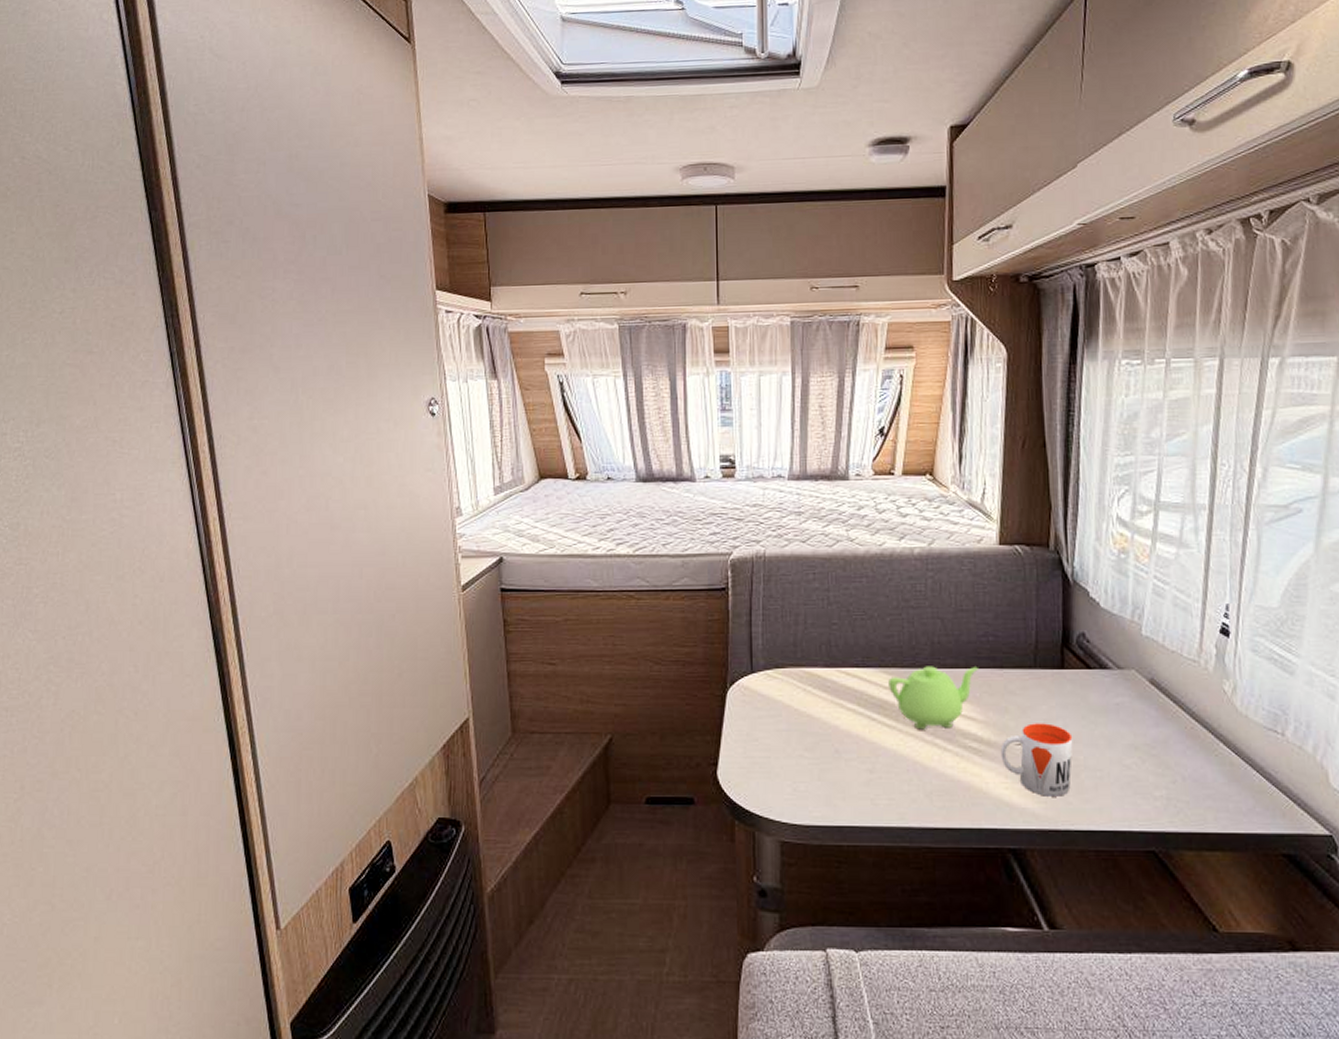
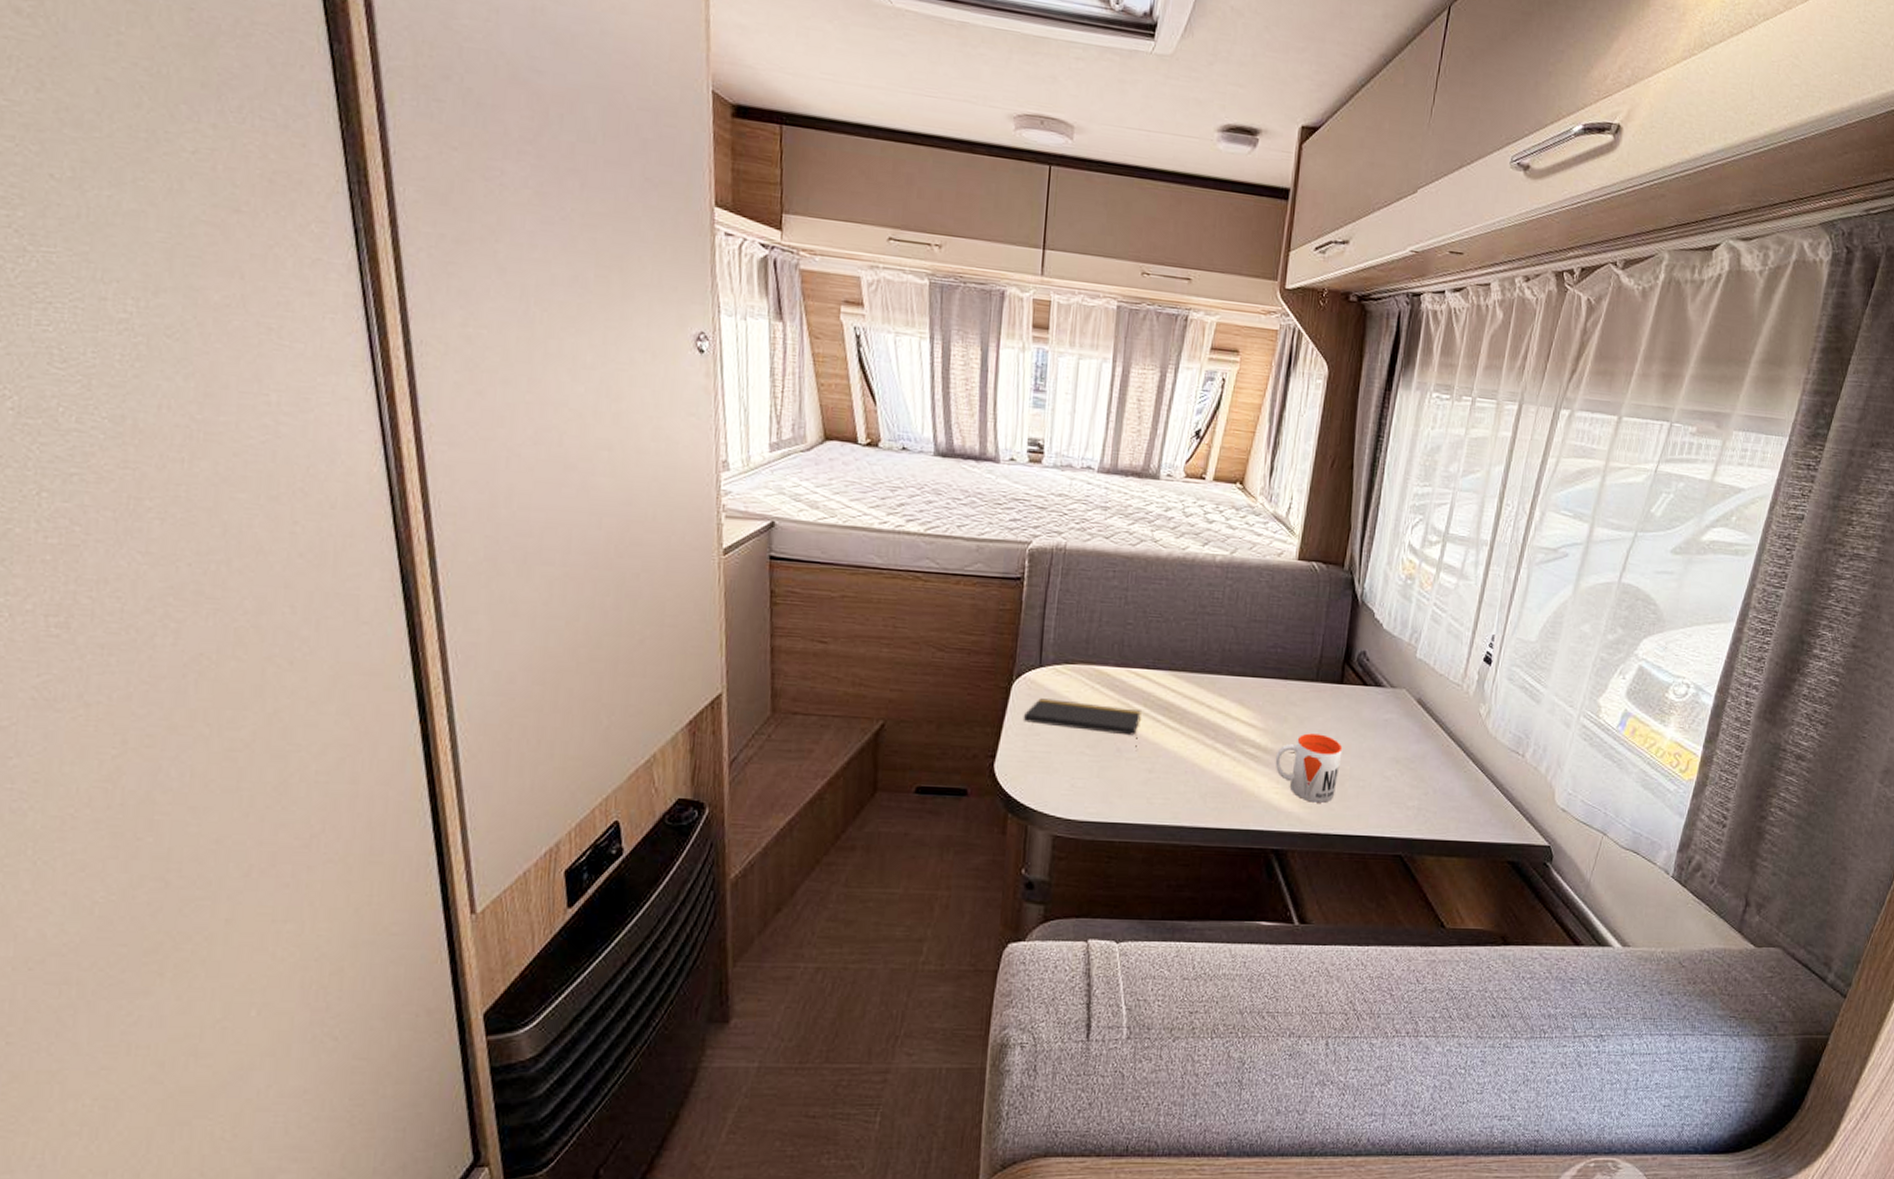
notepad: none [740,704,856,749] -> present [1022,698,1141,748]
teapot: present [888,666,978,730] -> none [1176,672,1264,734]

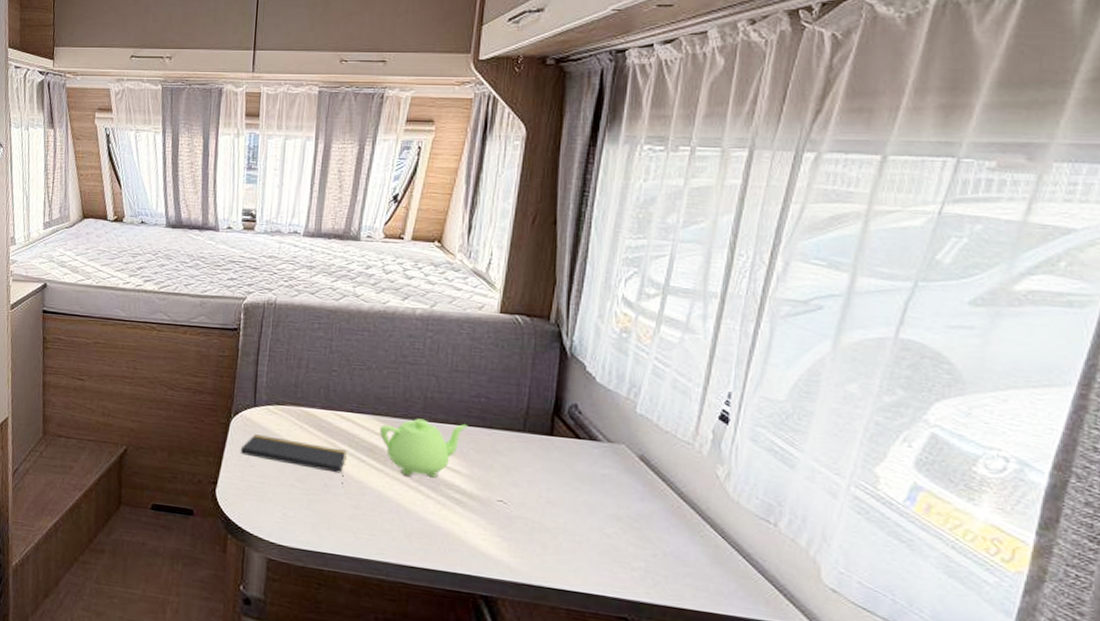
teapot: none [1176,672,1264,734] -> present [380,418,468,478]
mug: present [1275,733,1343,803] -> none [481,483,555,554]

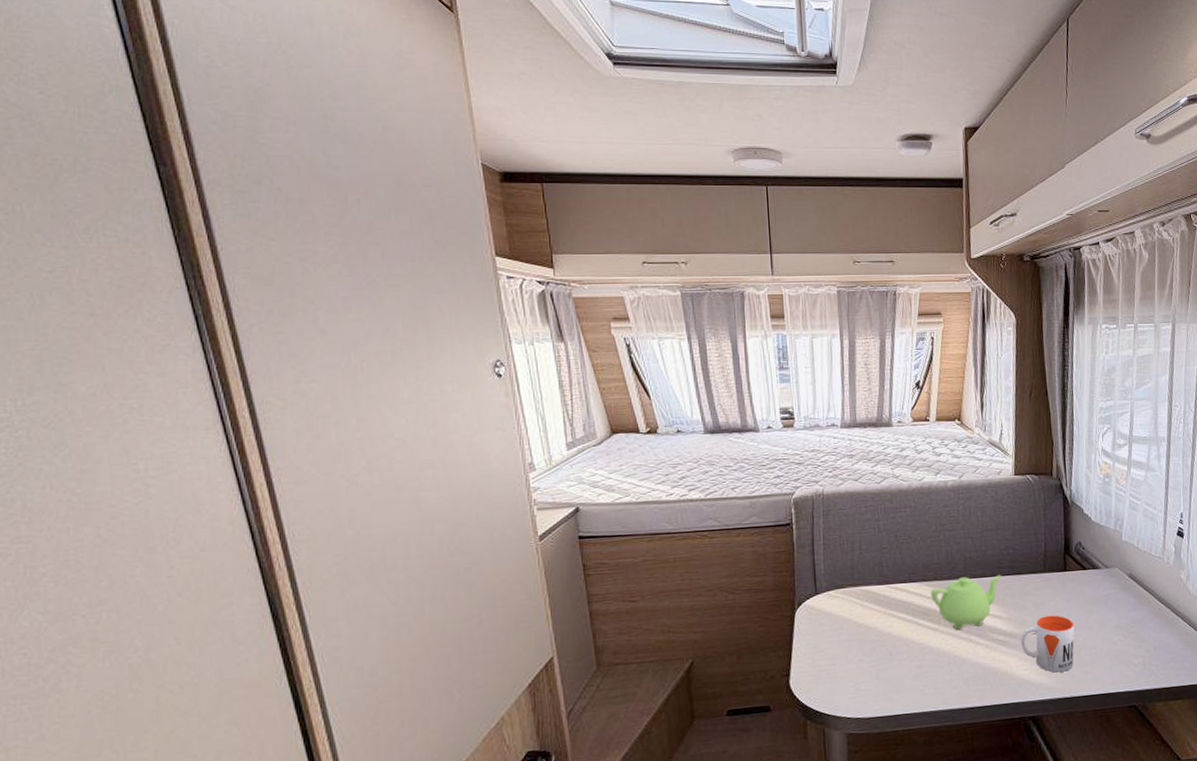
notepad: present [240,434,347,485] -> none [808,618,906,650]
mug: none [481,483,555,554] -> present [1020,615,1075,673]

